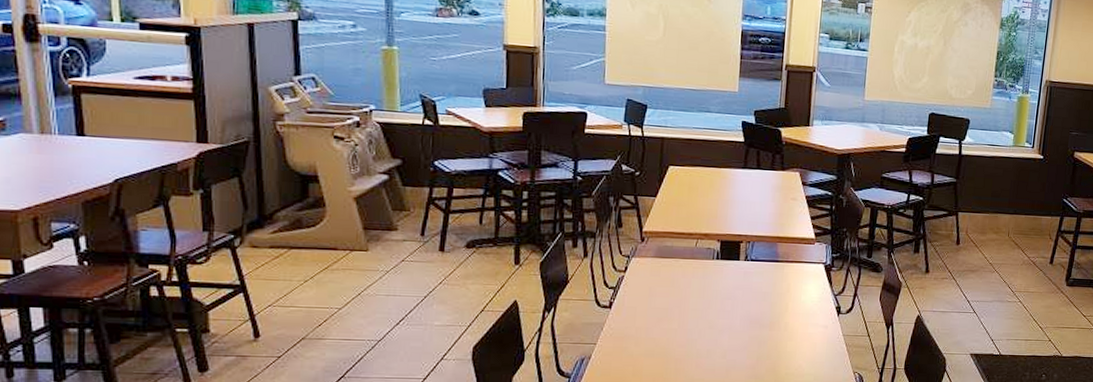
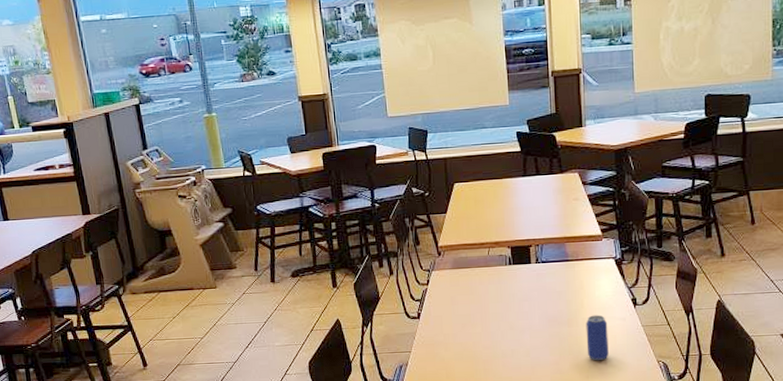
beverage can: none [785,320,810,367] -> present [586,315,609,360]

